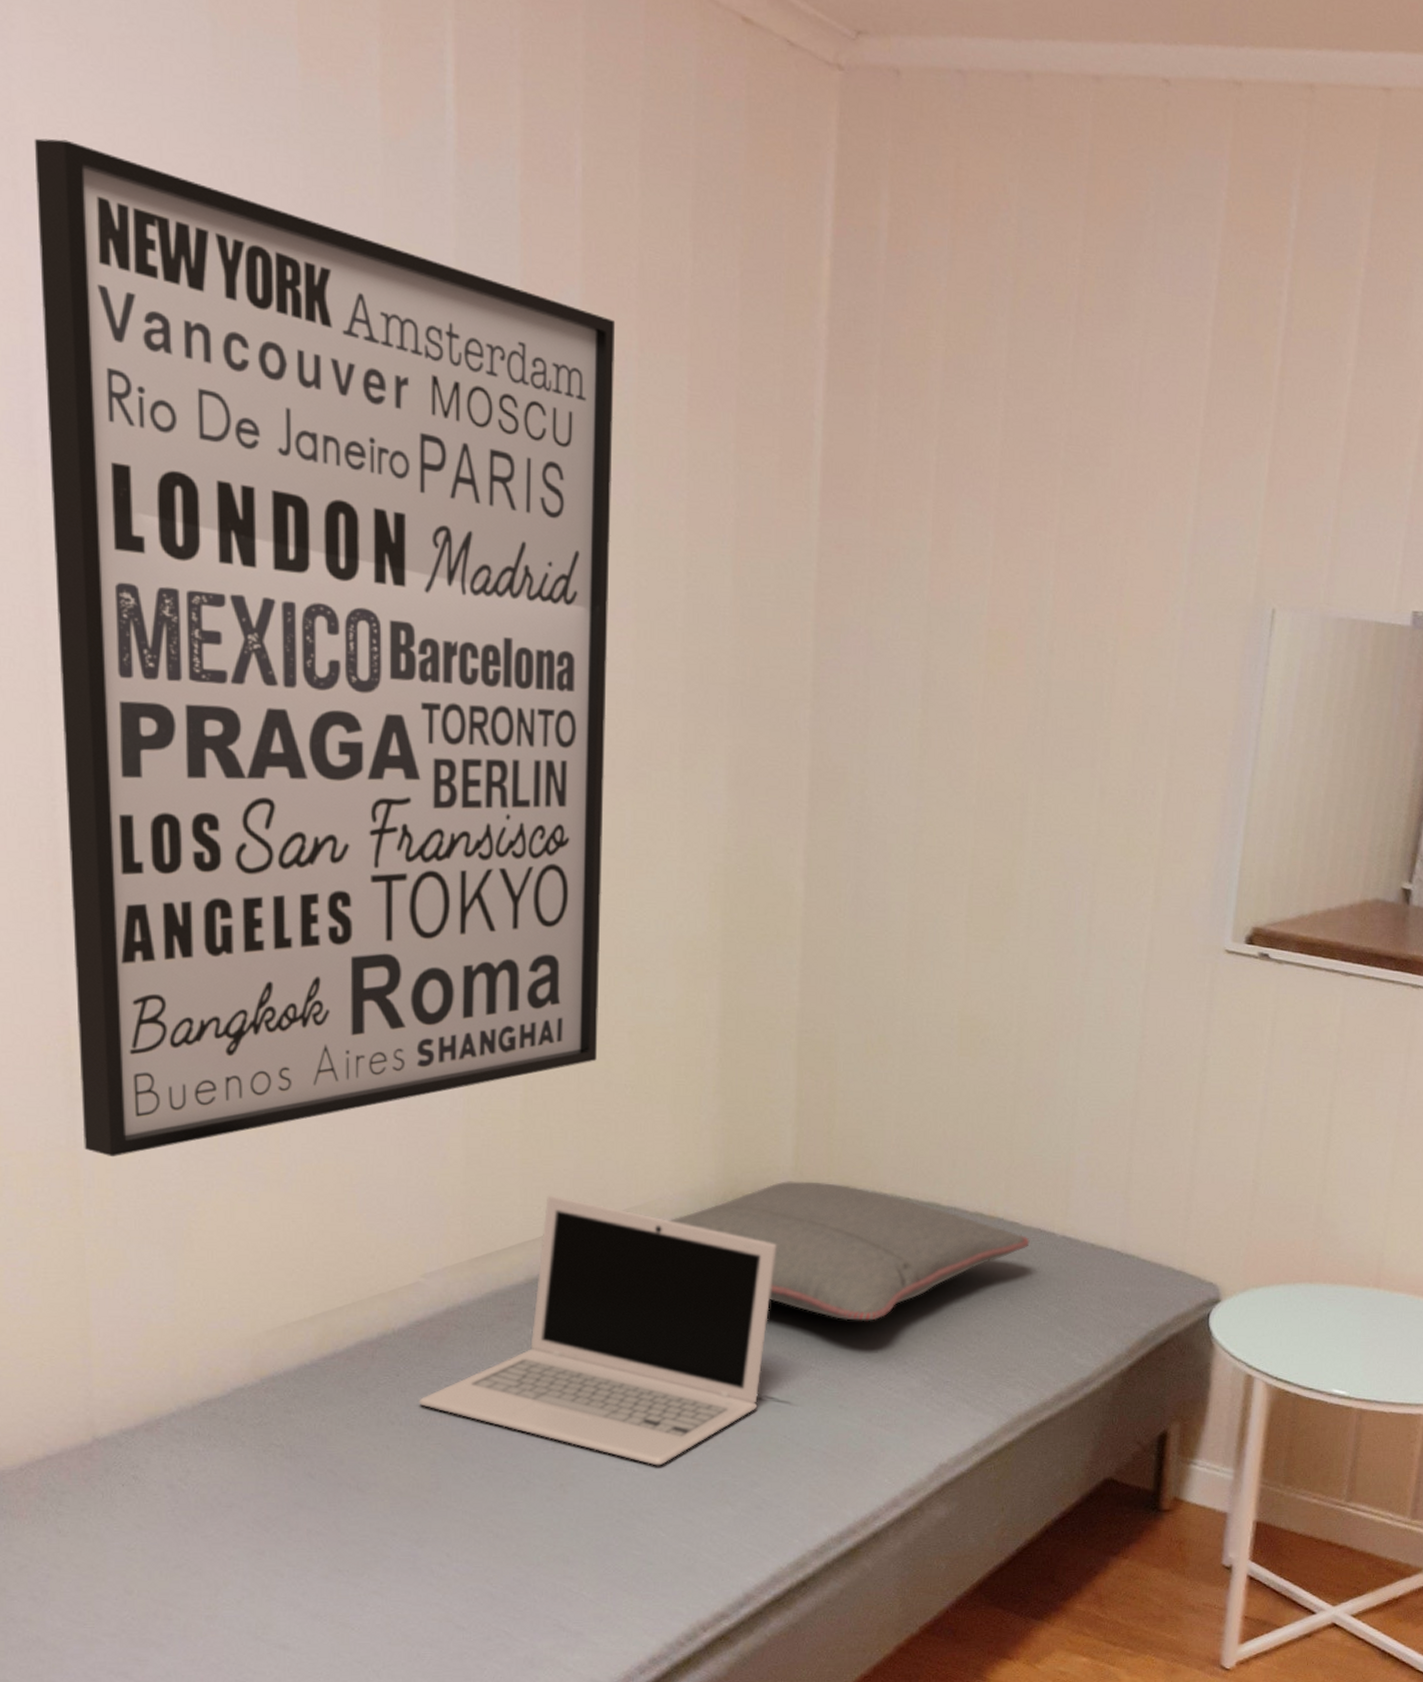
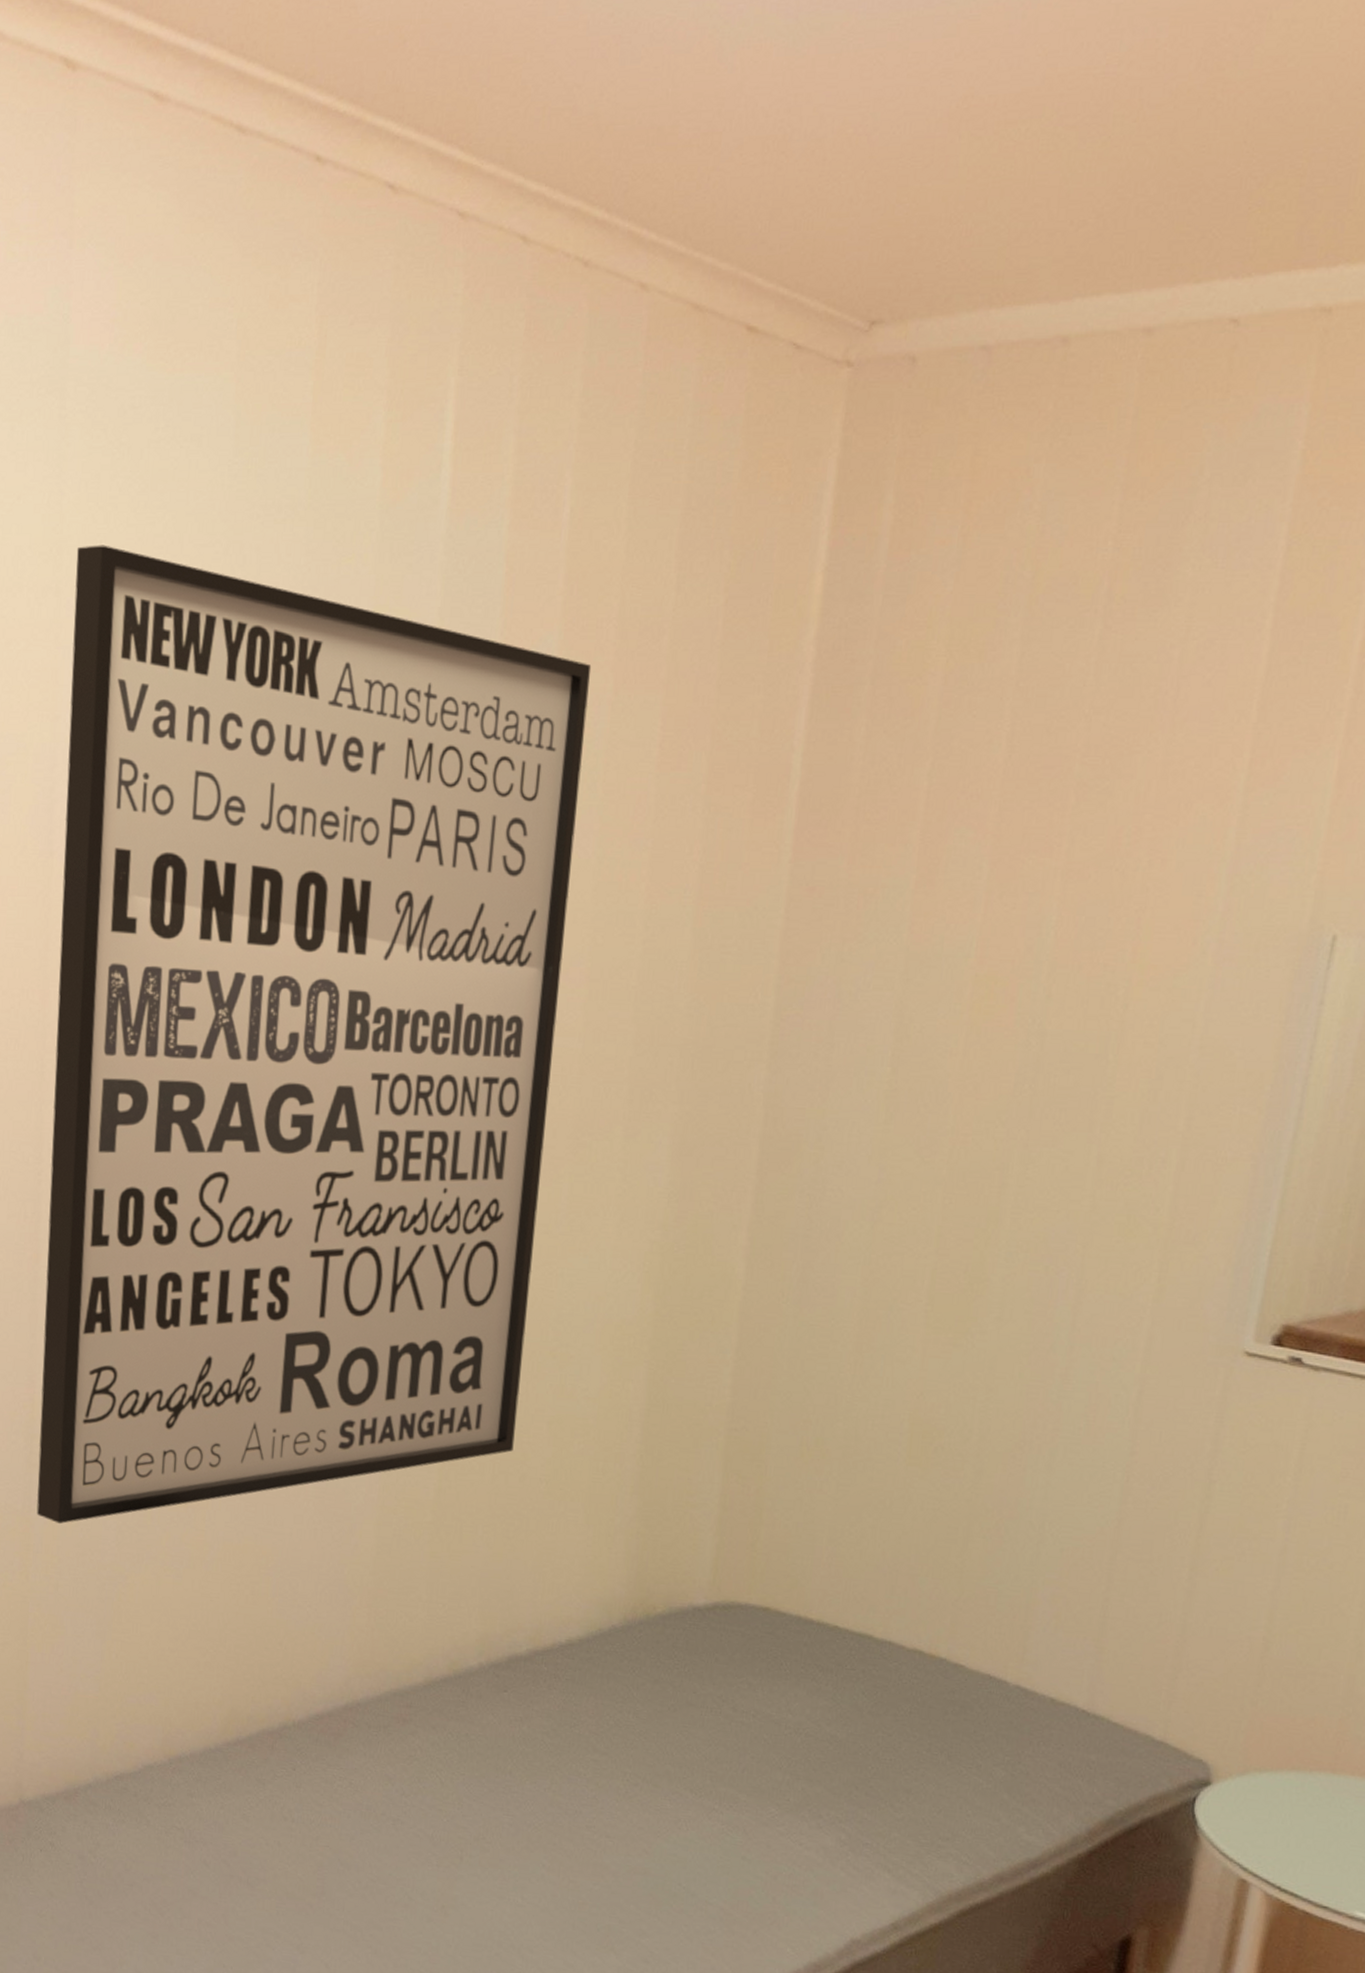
laptop: present [419,1194,777,1466] -> none [311,1591,686,1900]
pillow: present [667,1181,1030,1321] -> none [572,1596,976,1764]

